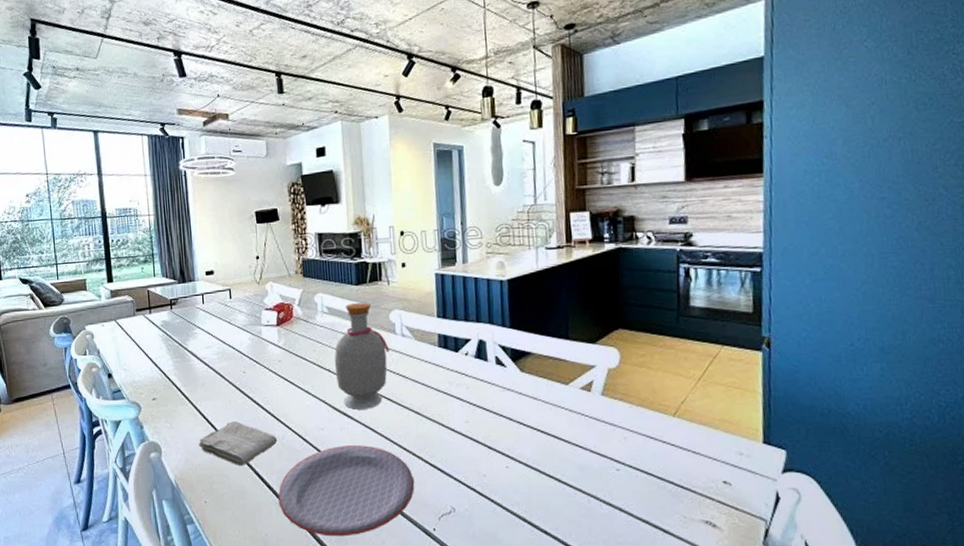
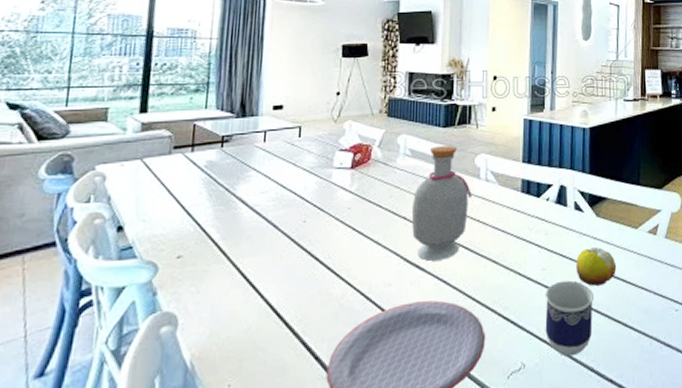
washcloth: present [198,421,278,467] -> none [230,280,335,336]
cup: none [470,434,523,505] -> present [545,280,595,357]
fruit: none [501,403,546,440] -> present [576,247,617,286]

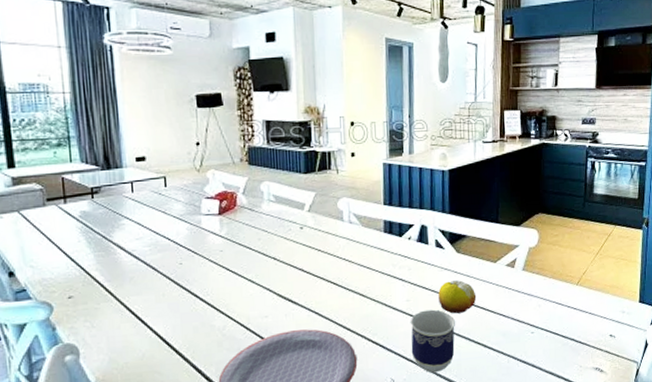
bottle: present [411,146,471,261] -> none [280,191,336,295]

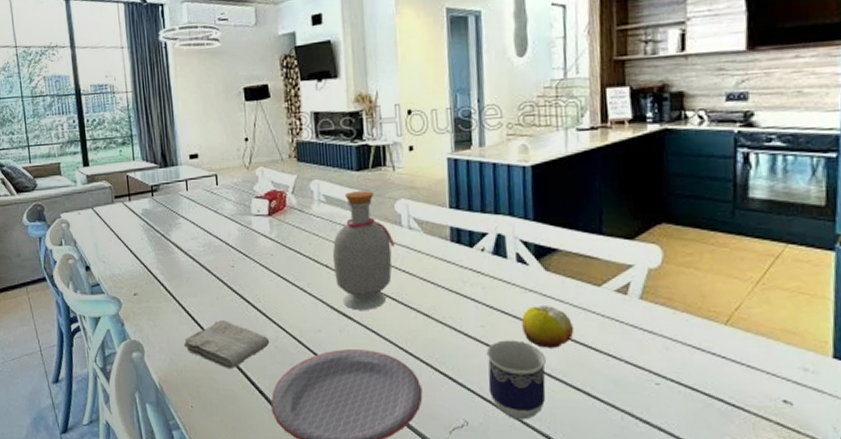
washcloth: none [125,315,218,361] -> present [183,320,270,370]
bottle: none [280,191,336,295] -> present [332,191,394,310]

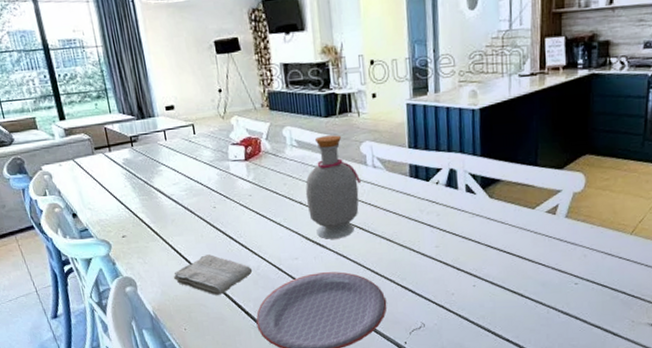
cup: present [486,340,547,420] -> none [440,256,490,319]
fruit: present [522,306,574,348] -> none [470,227,512,261]

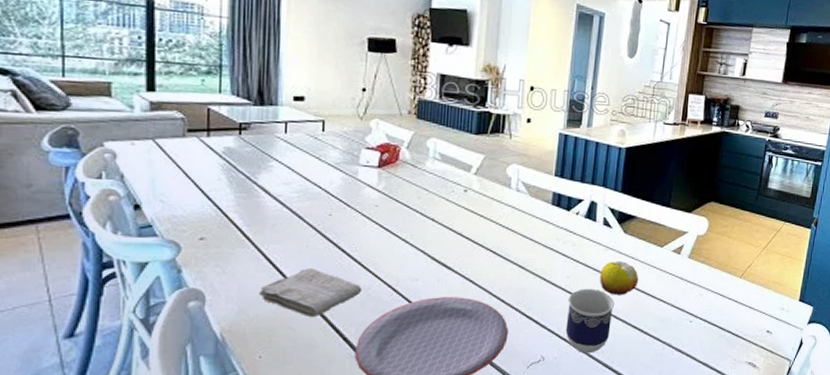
bottle: present [305,135,361,239] -> none [439,153,502,261]
cup: none [440,256,490,319] -> present [565,289,615,354]
fruit: none [470,227,512,261] -> present [600,261,639,295]

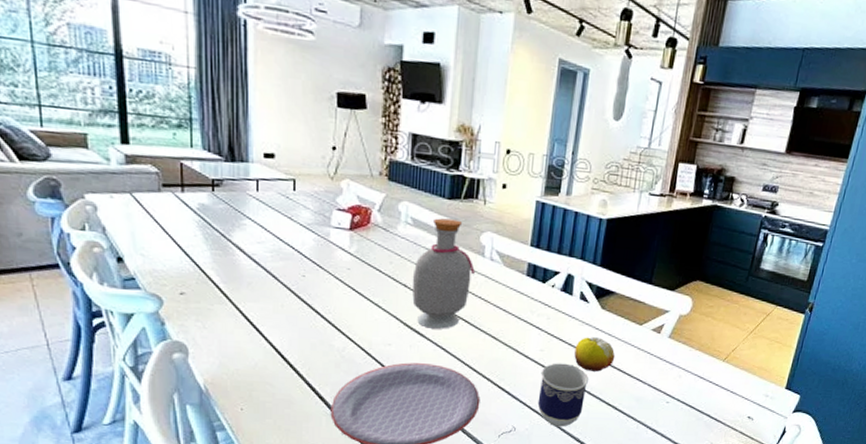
washcloth: present [258,268,363,318] -> none [237,327,337,376]
bottle: none [439,153,502,261] -> present [412,218,475,329]

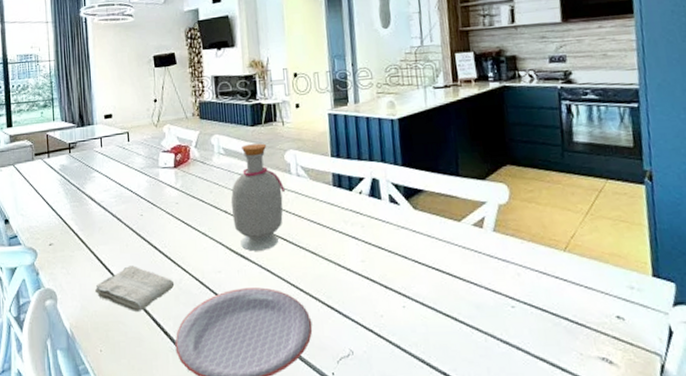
washcloth: none [237,327,337,376] -> present [94,265,175,313]
cup: present [537,363,589,427] -> none [367,272,420,347]
fruit: present [574,337,615,372] -> none [396,240,441,279]

